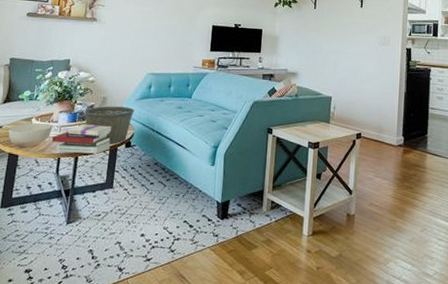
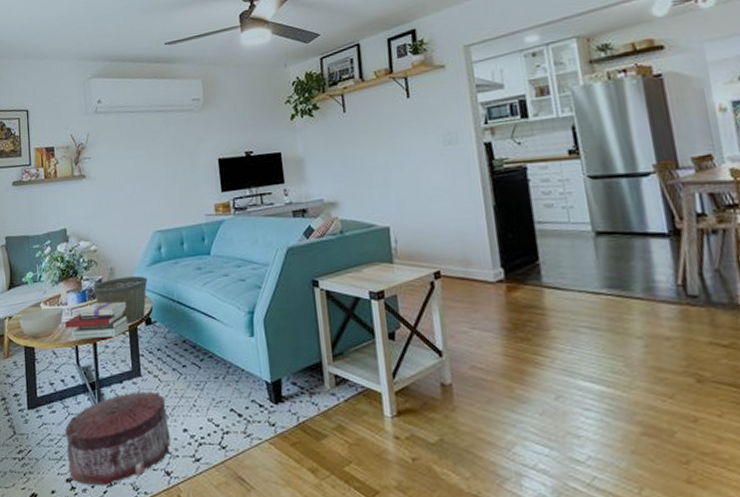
pouf: none [29,200,130,277] -> present [64,391,170,485]

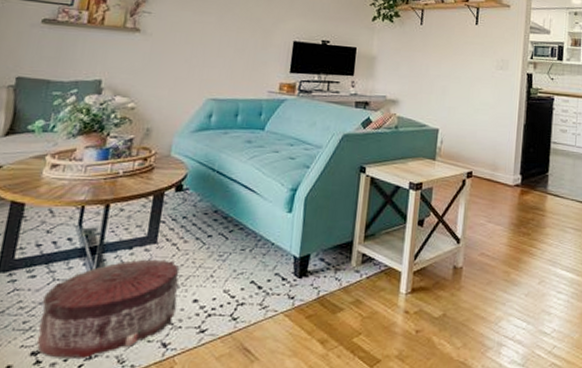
bowl: present [19,307,64,338] -> none [10,161,75,194]
books: present [65,301,130,340] -> none [73,162,158,203]
basket: present [93,276,148,323] -> none [120,139,189,188]

